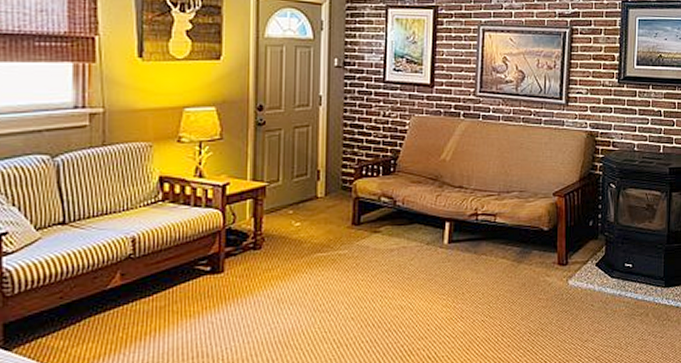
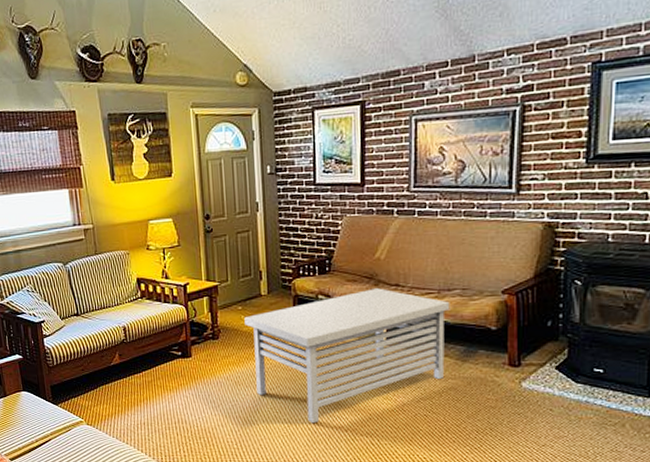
coffee table: none [295,190,509,342] -> present [244,288,450,424]

